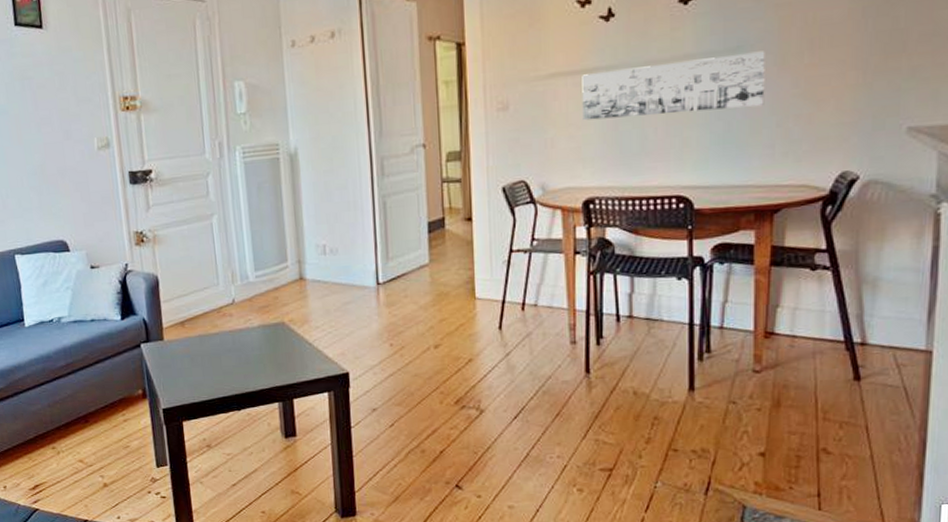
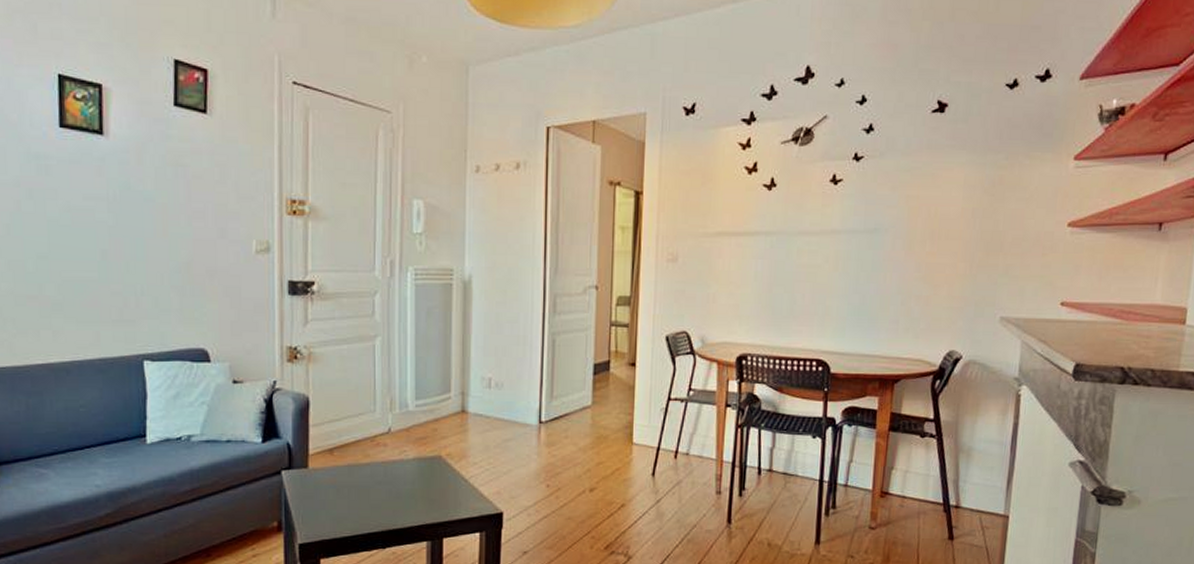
wall art: present [582,50,765,121] -> none [742,235,896,284]

